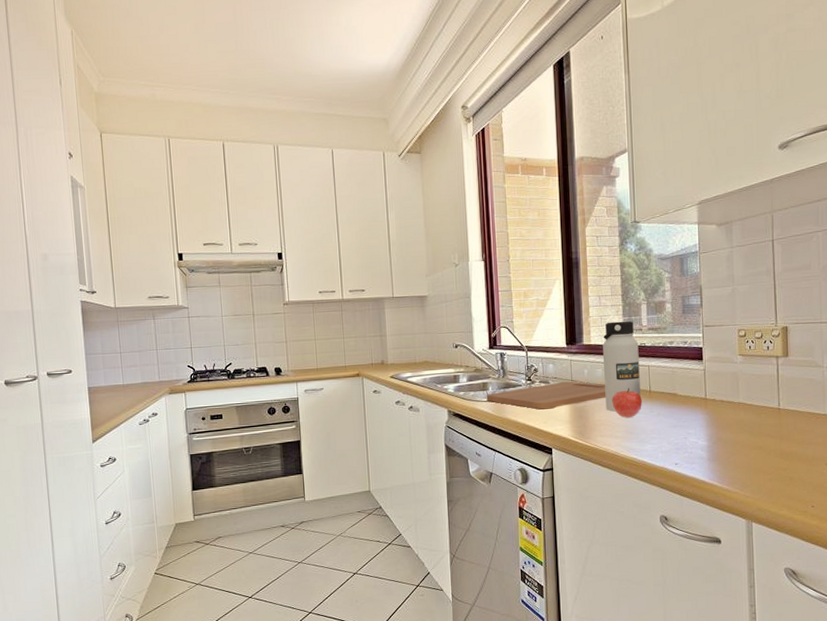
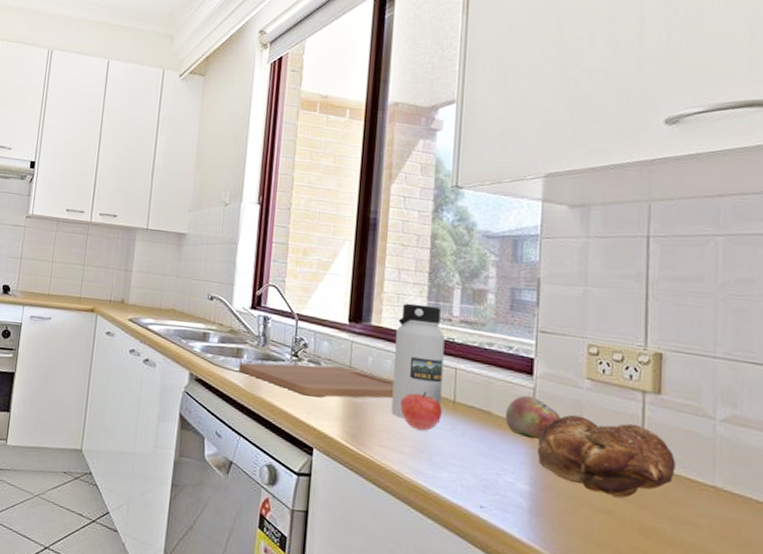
fruit: none [686,375,724,408] -> present [505,395,561,440]
bread loaf: none [710,381,800,436] -> present [538,414,676,498]

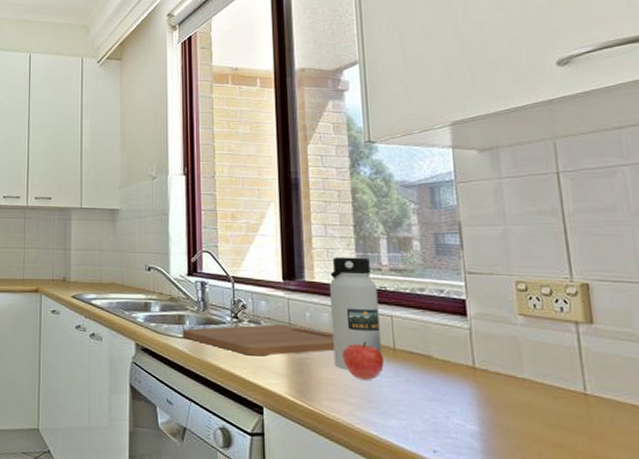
fruit: present [505,395,561,440] -> none [445,336,500,380]
bread loaf: present [538,414,676,498] -> none [481,351,619,430]

